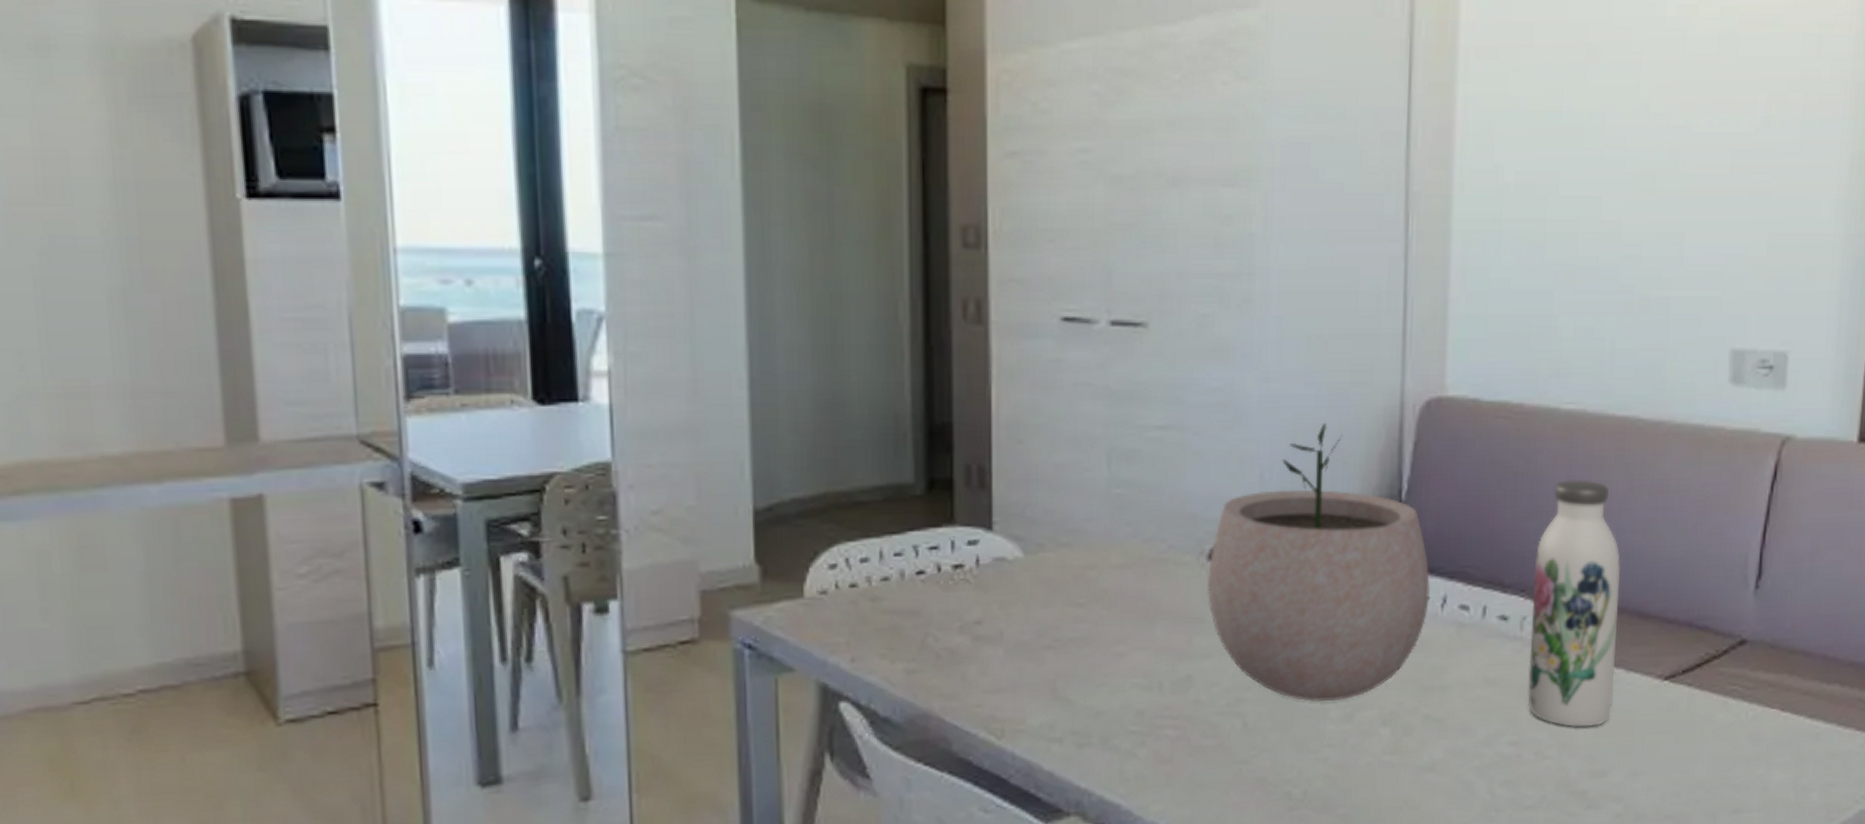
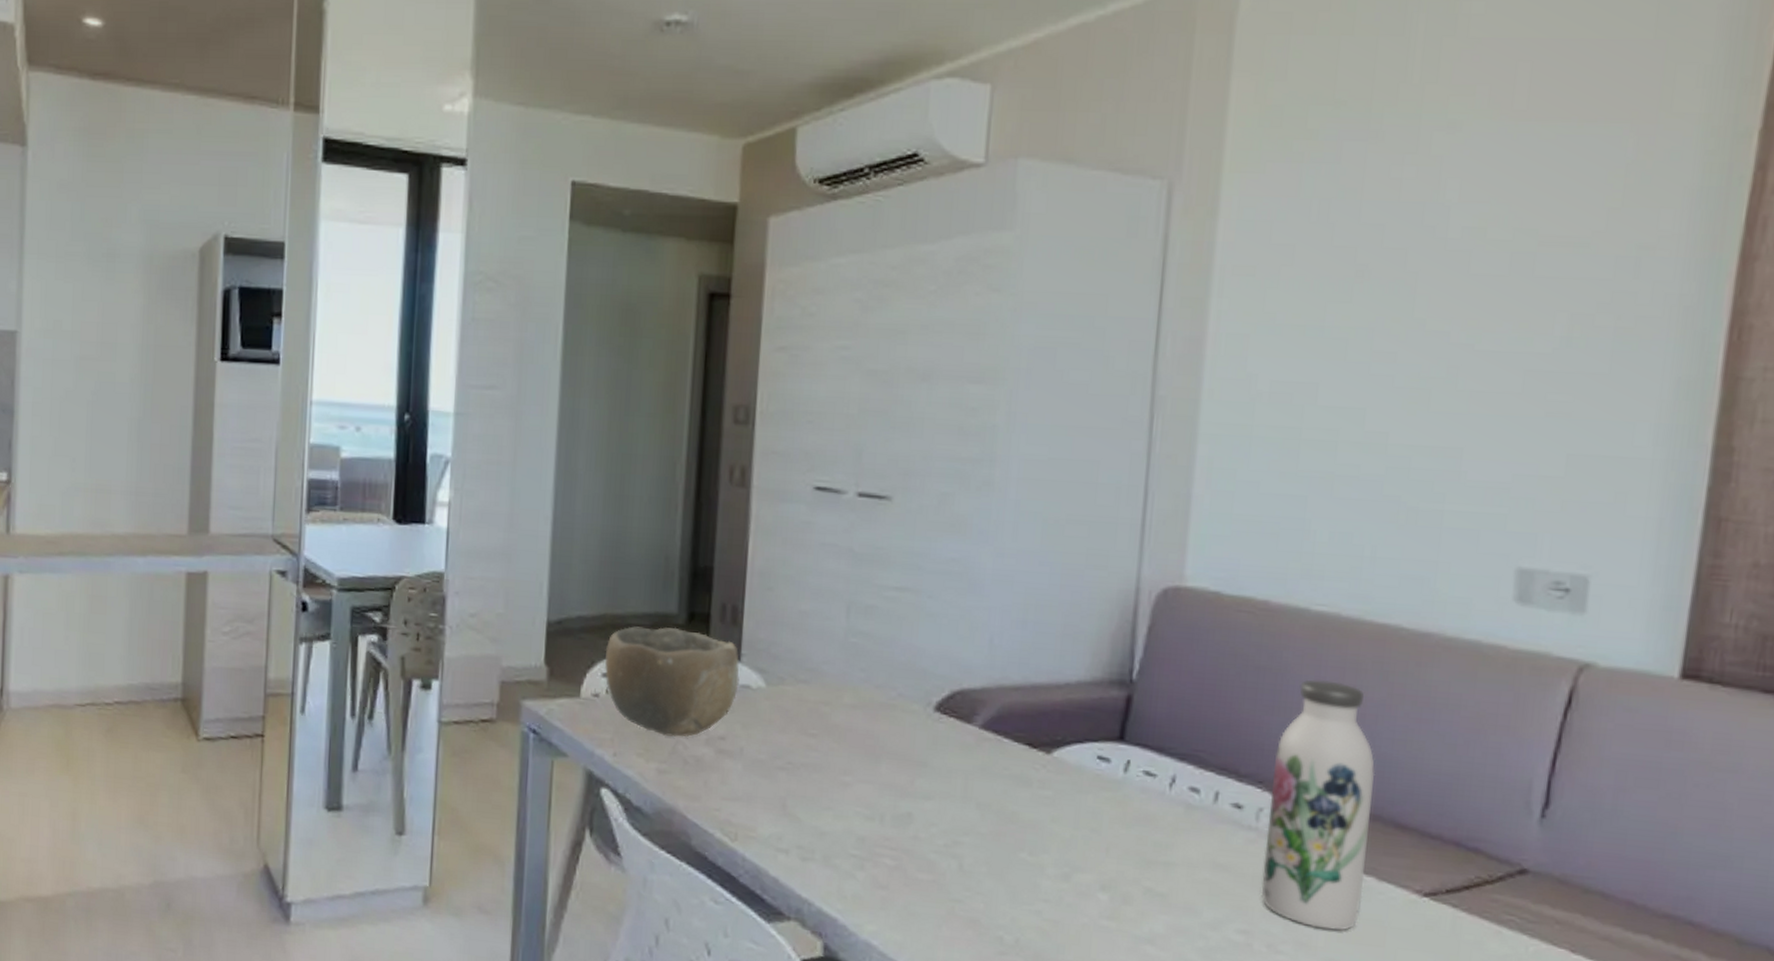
bowl: none [830,499,993,631] -> present [605,626,739,737]
plant pot: present [1206,422,1430,703] -> none [931,599,1159,860]

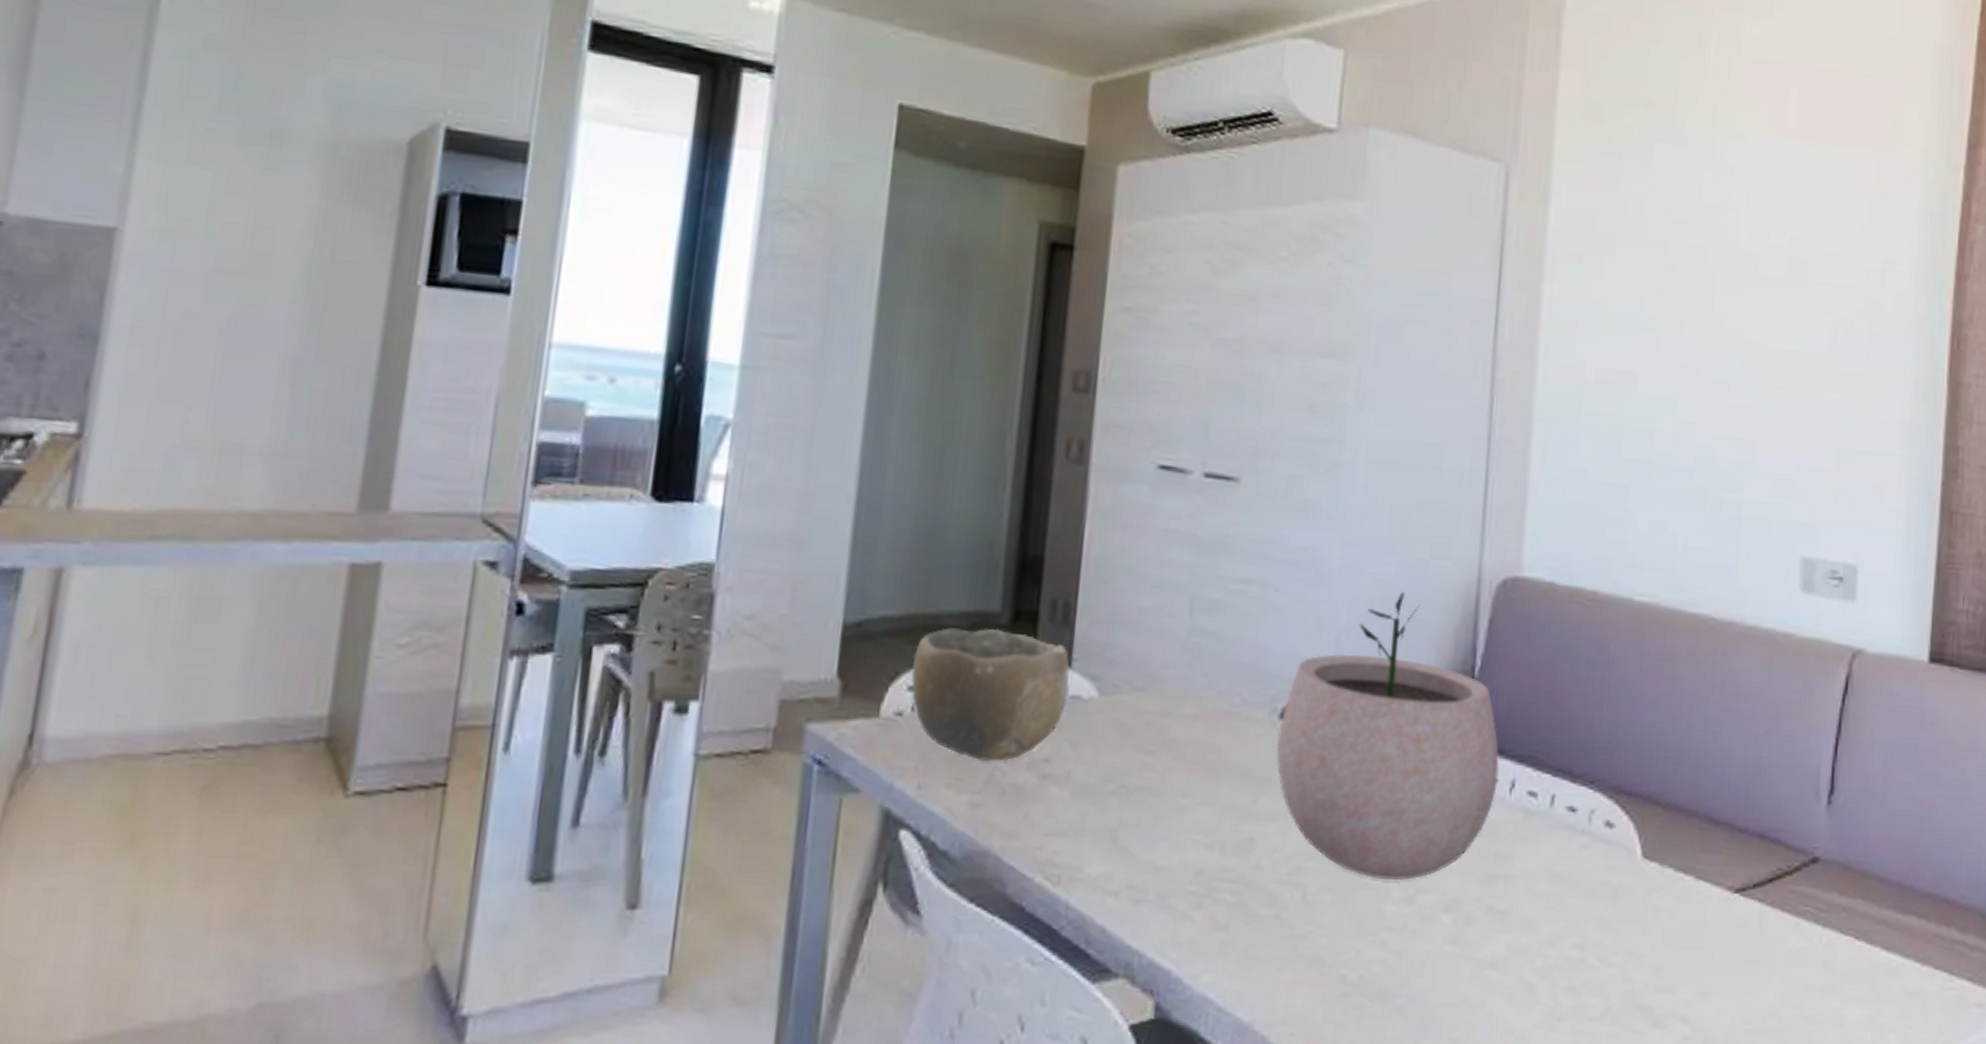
plant pot: none [931,599,1159,860] -> present [1276,591,1500,881]
water bottle: present [1260,679,1375,931] -> none [1593,672,1692,936]

